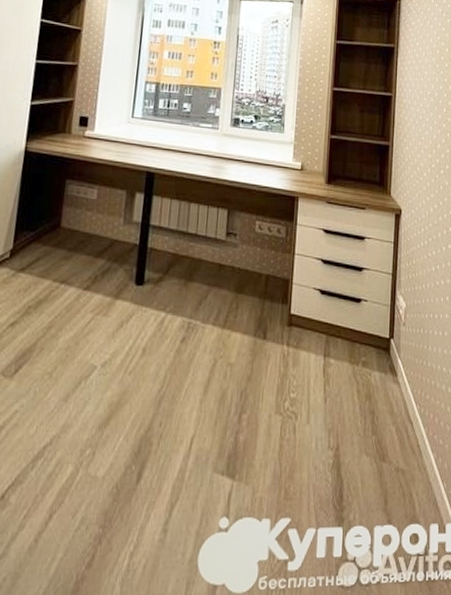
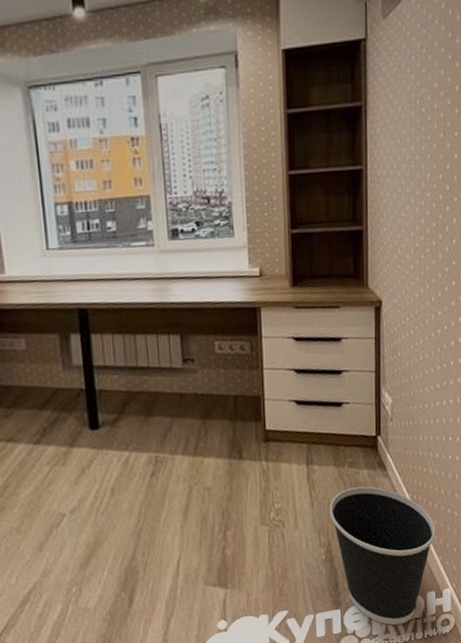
wastebasket: none [341,389,441,559] -> present [329,486,436,626]

